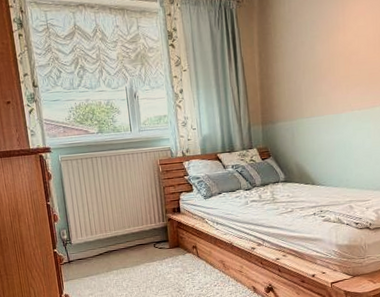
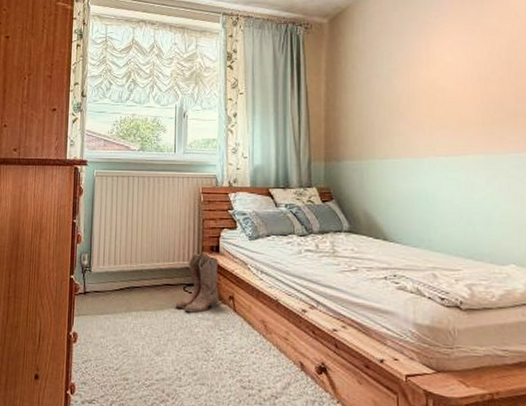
boots: none [149,215,185,264] -> present [175,253,219,313]

